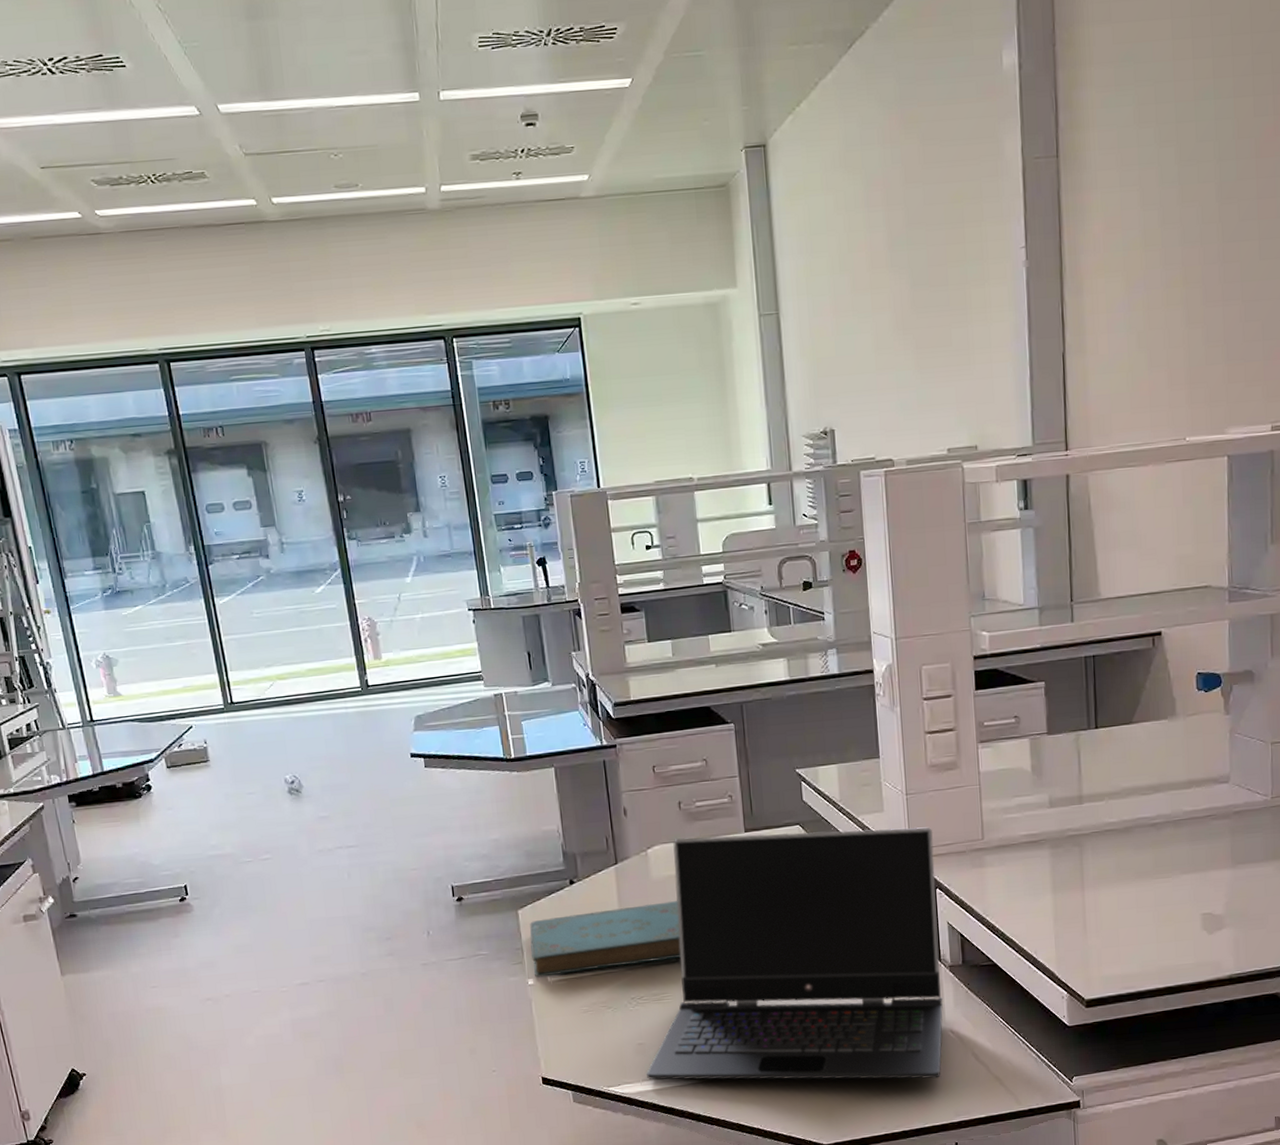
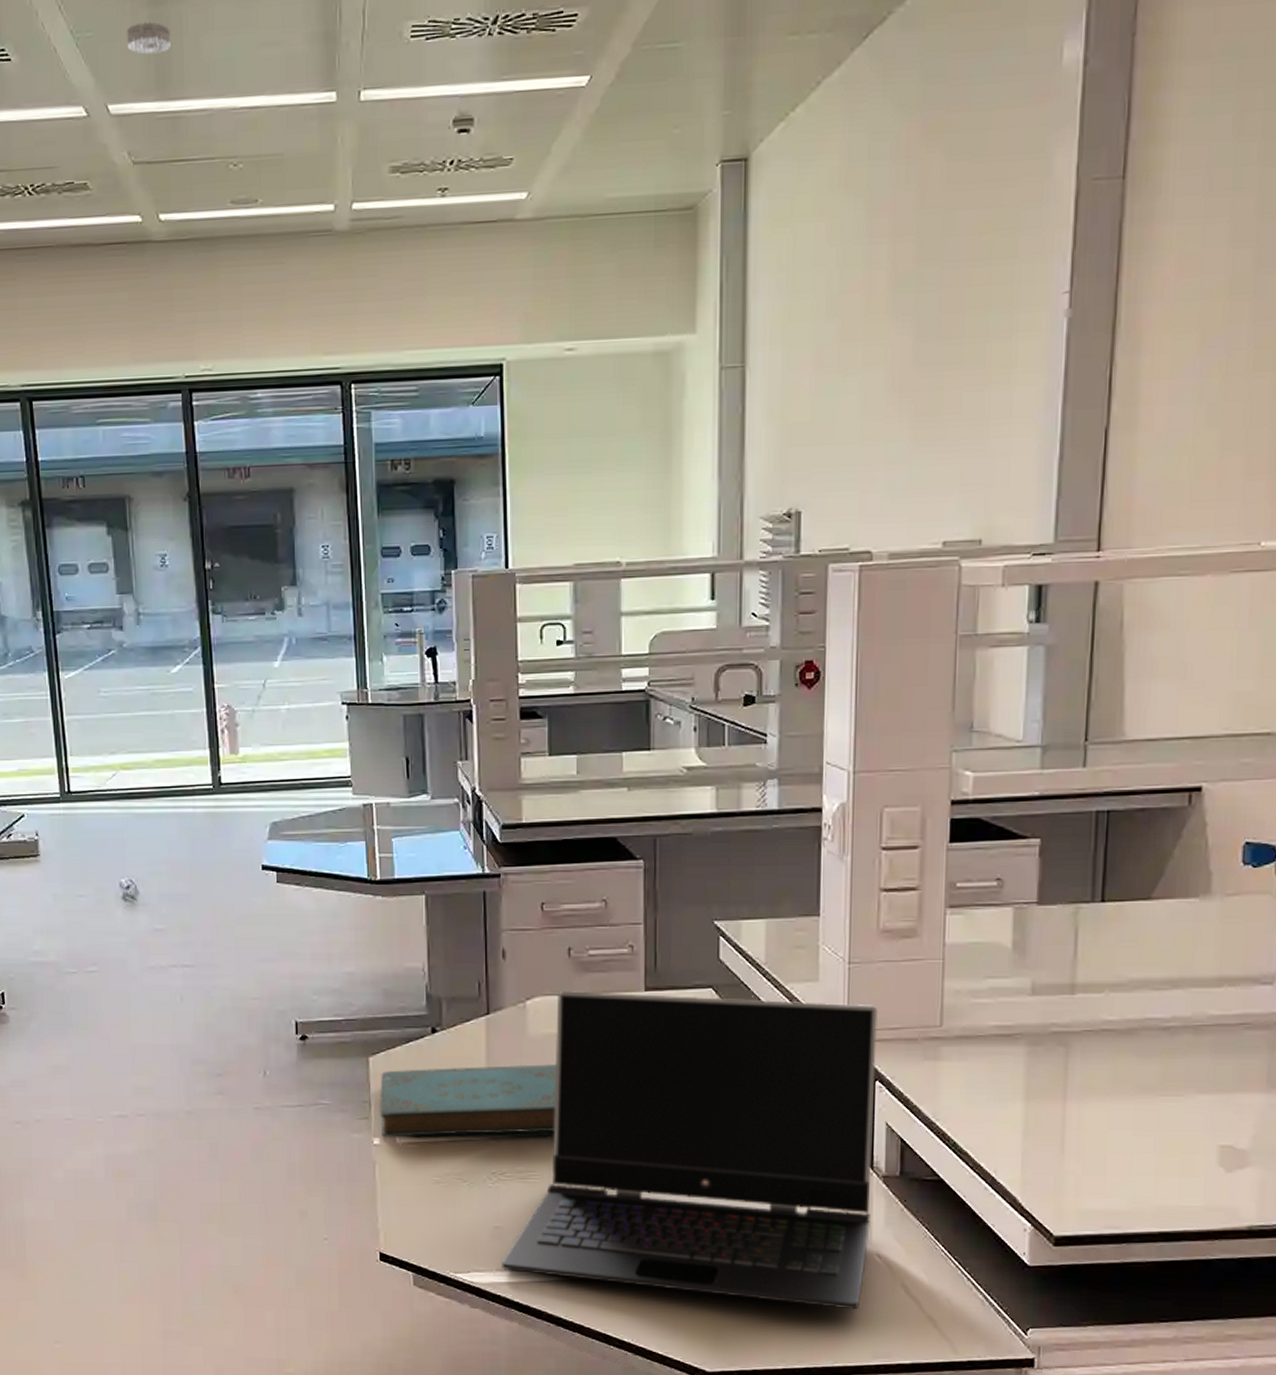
smoke detector: none [229,33,270,61] -> present [127,21,170,55]

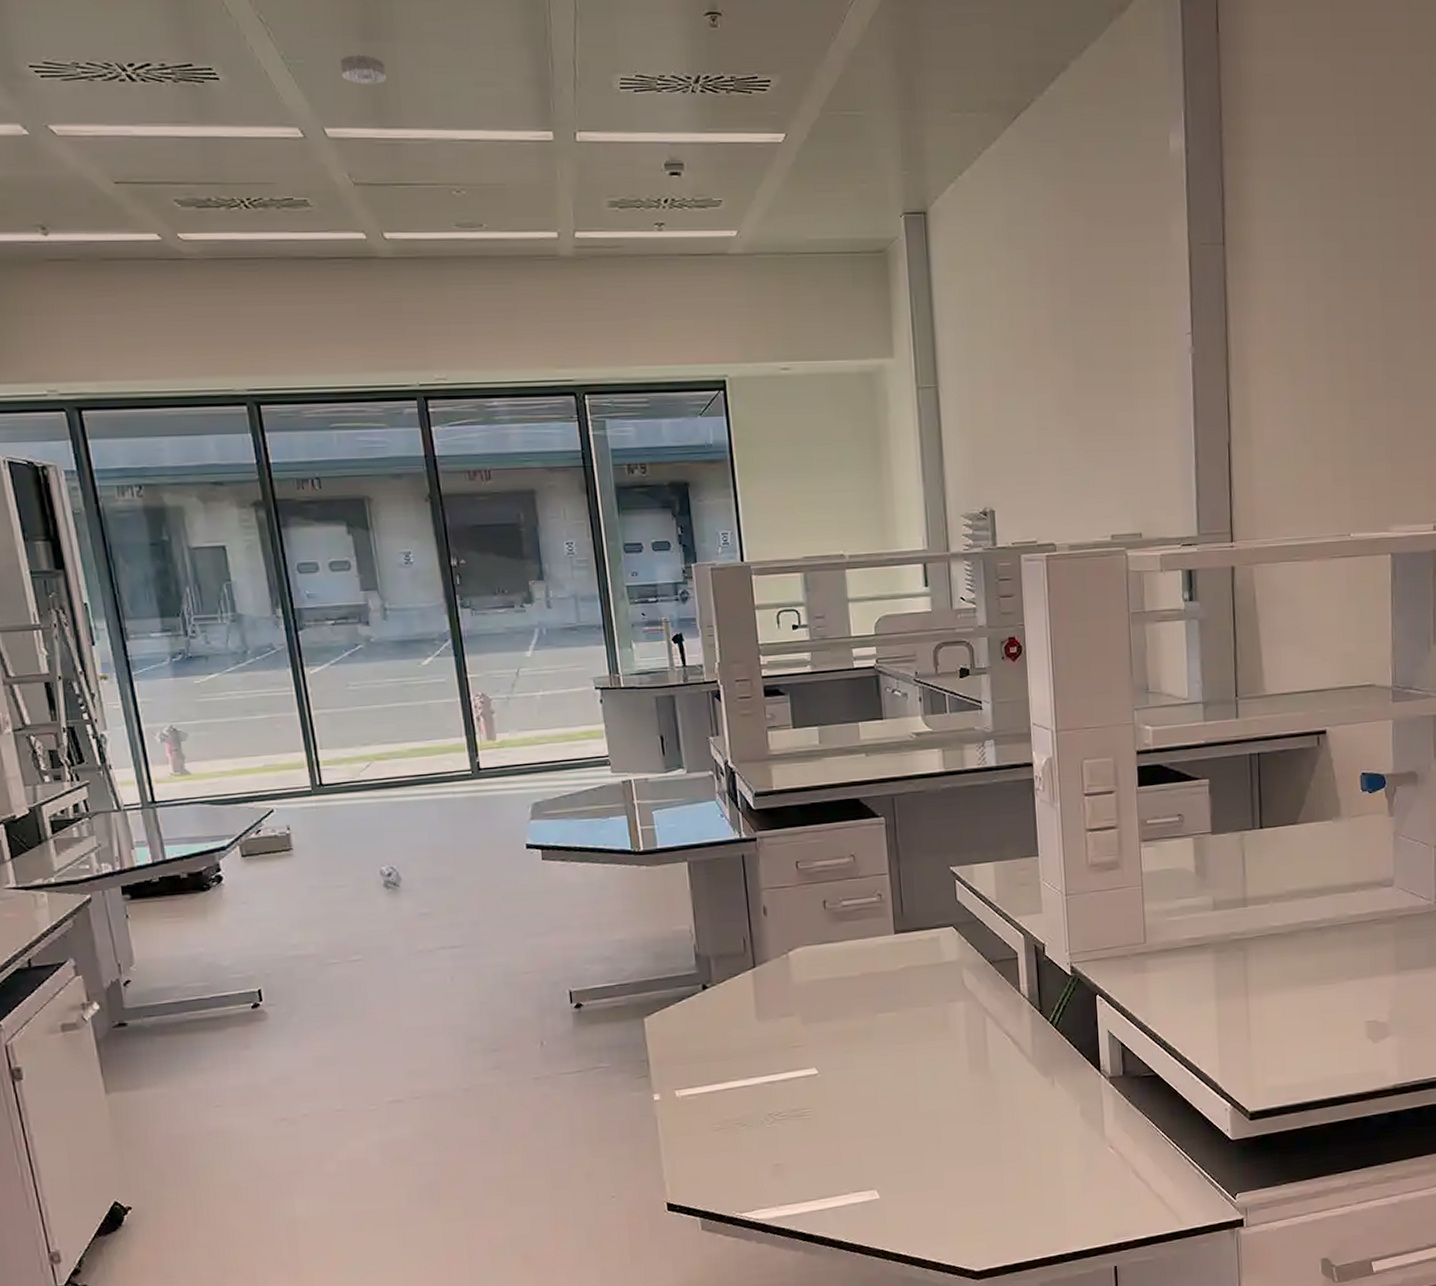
book: present [379,1064,557,1137] -> none [656,1008,824,1092]
laptop computer: present [502,991,879,1310] -> none [784,929,1103,1204]

